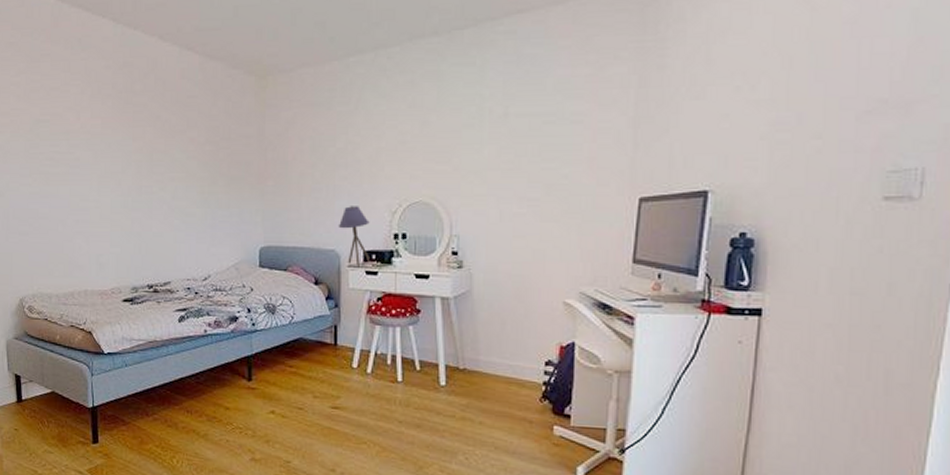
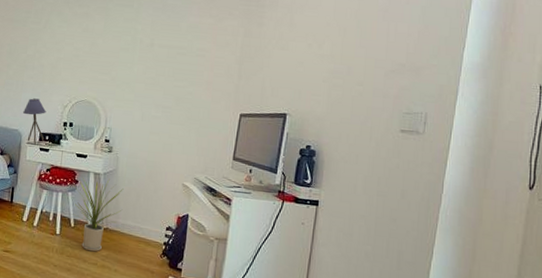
house plant: none [415,303,483,401] -> present [71,178,124,252]

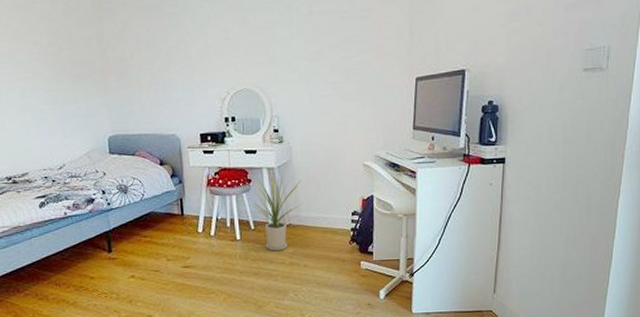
table lamp: present [22,98,47,145] -> none [176,95,207,148]

